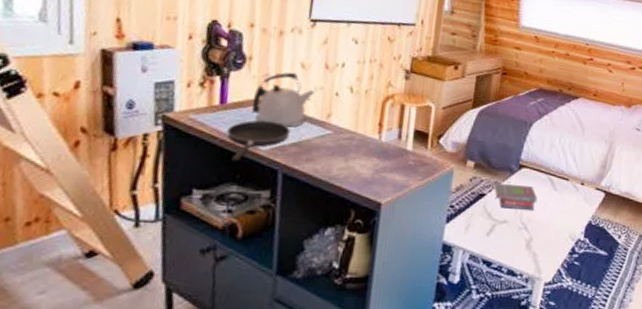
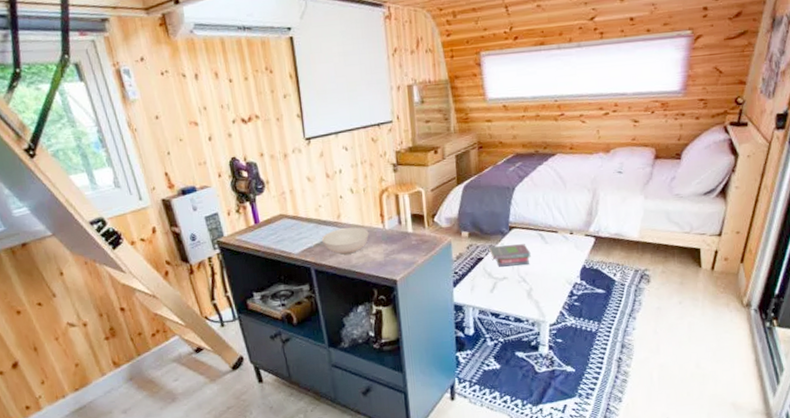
frying pan: present [227,120,291,163] -> none [265,229,312,267]
kettle: present [251,72,315,128] -> none [277,186,323,233]
bowl: none [300,130,361,163] -> present [321,227,369,255]

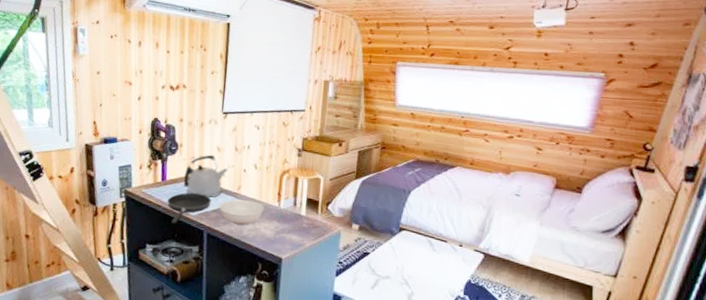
frying pan: none [265,229,312,267] -> present [167,192,211,225]
kettle: none [277,186,323,233] -> present [183,154,228,198]
books: present [489,244,531,267] -> none [376,243,417,269]

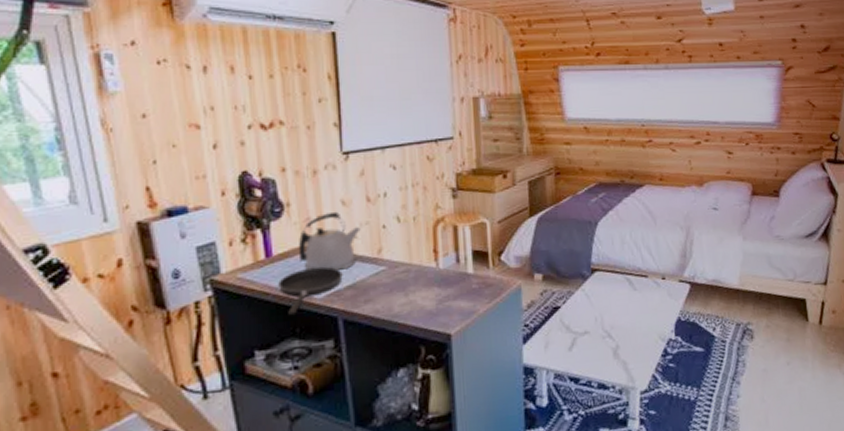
bowl: present [219,199,264,225] -> none [355,265,418,300]

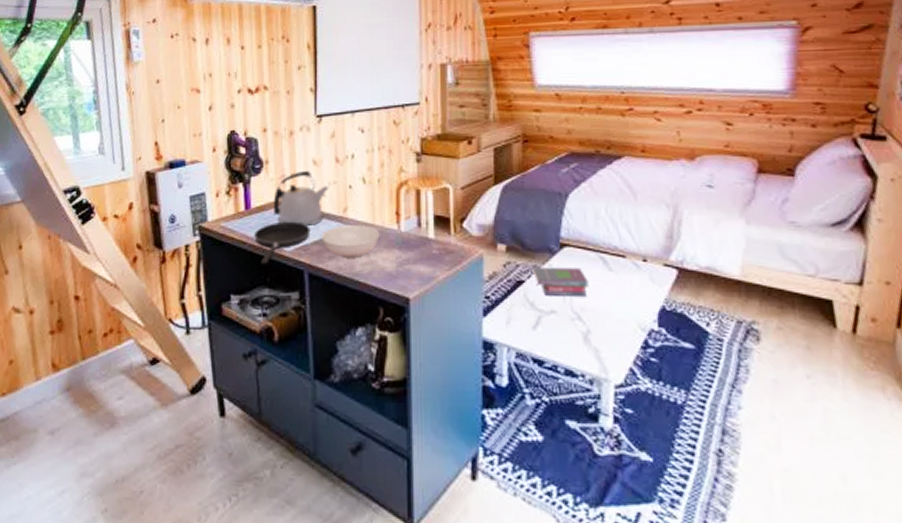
bowl: none [355,265,418,300] -> present [321,225,380,258]
books: none [567,290,617,319] -> present [532,266,589,298]

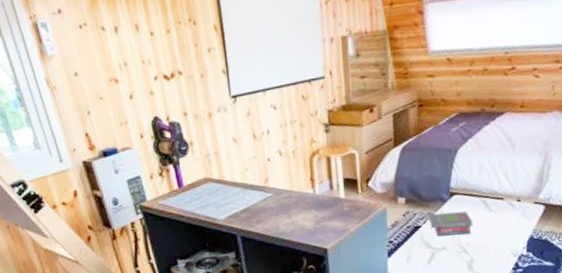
frying pan: present [254,221,311,266] -> none [190,194,238,234]
kettle: present [273,170,329,225] -> none [202,148,250,198]
bowl: present [321,225,380,258] -> none [248,192,299,221]

